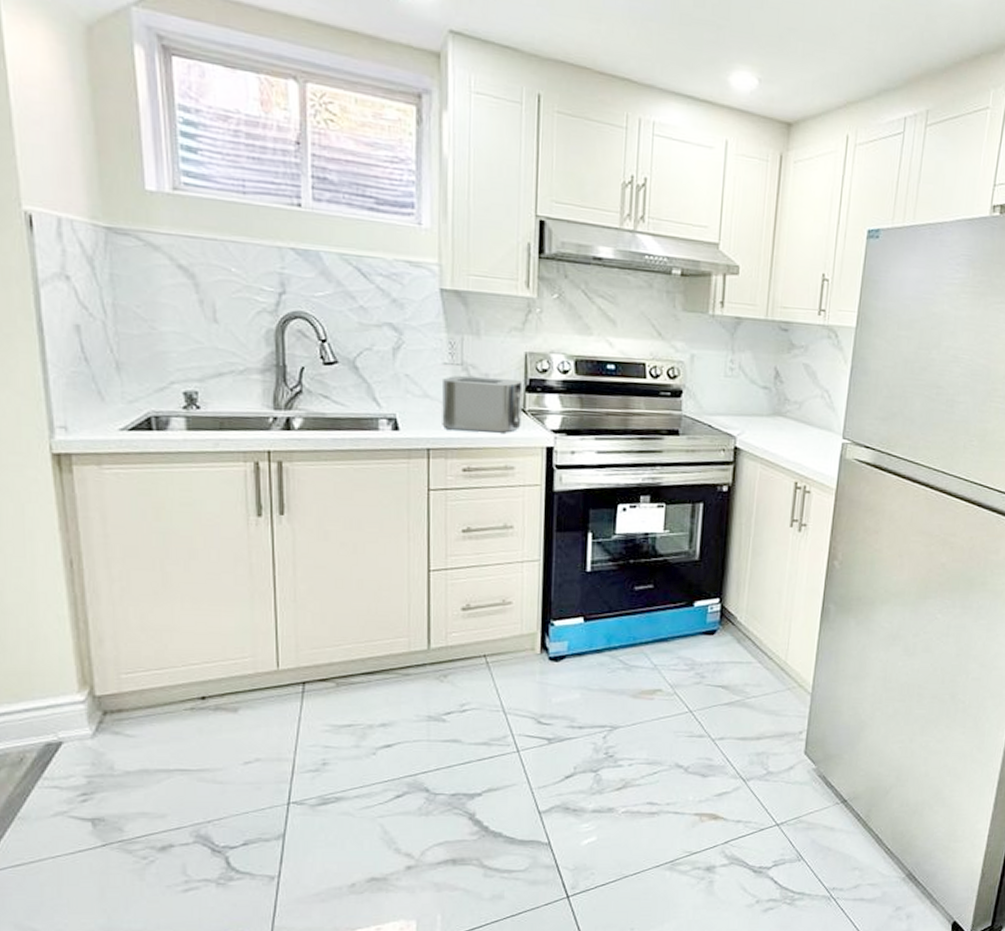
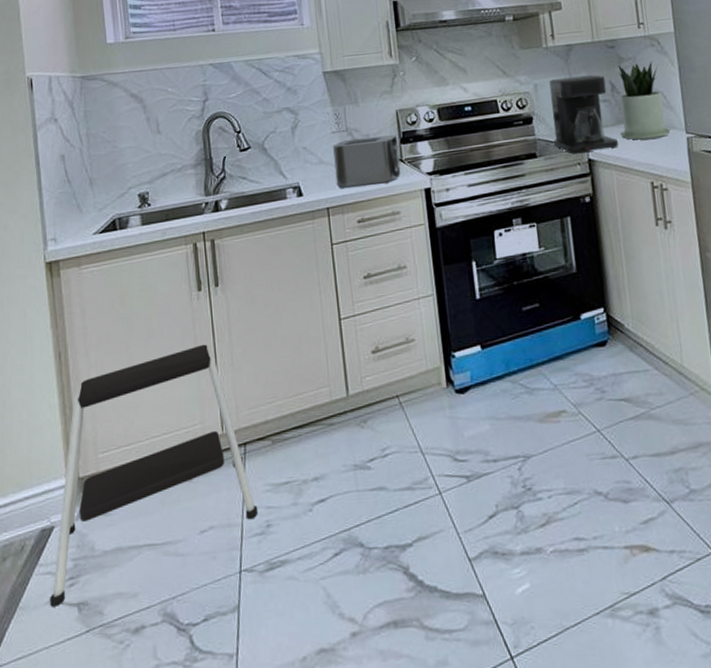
step stool: none [57,575,314,820] -> present [50,344,259,607]
coffee maker: none [700,352,770,440] -> present [549,74,618,154]
planter: none [773,352,830,438] -> present [618,61,672,140]

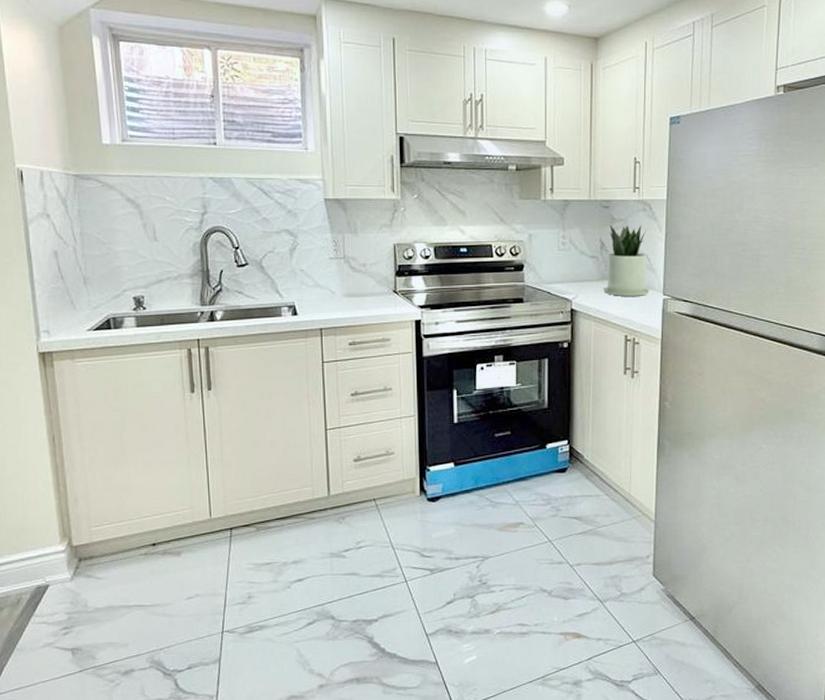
step stool: present [50,344,259,607] -> none [46,440,241,650]
toaster: present [332,135,401,190] -> none [329,266,395,313]
coffee maker: present [549,74,618,154] -> none [540,231,600,303]

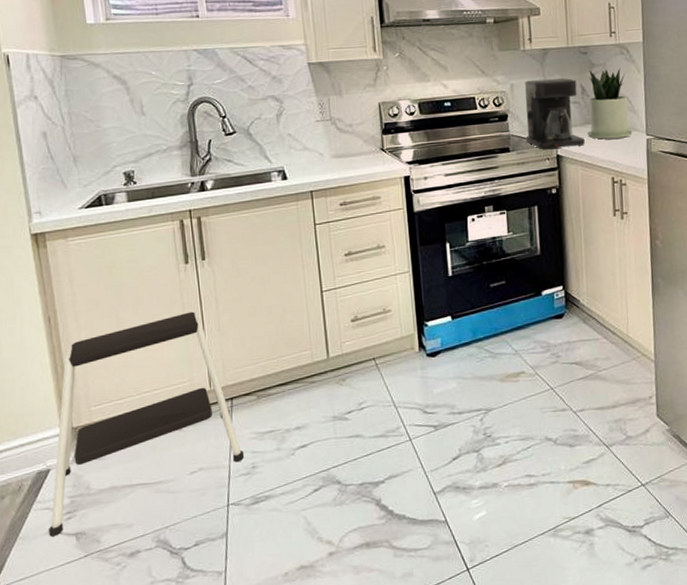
step stool: none [46,440,241,650] -> present [49,311,245,537]
coffee maker: none [540,231,600,303] -> present [525,77,585,150]

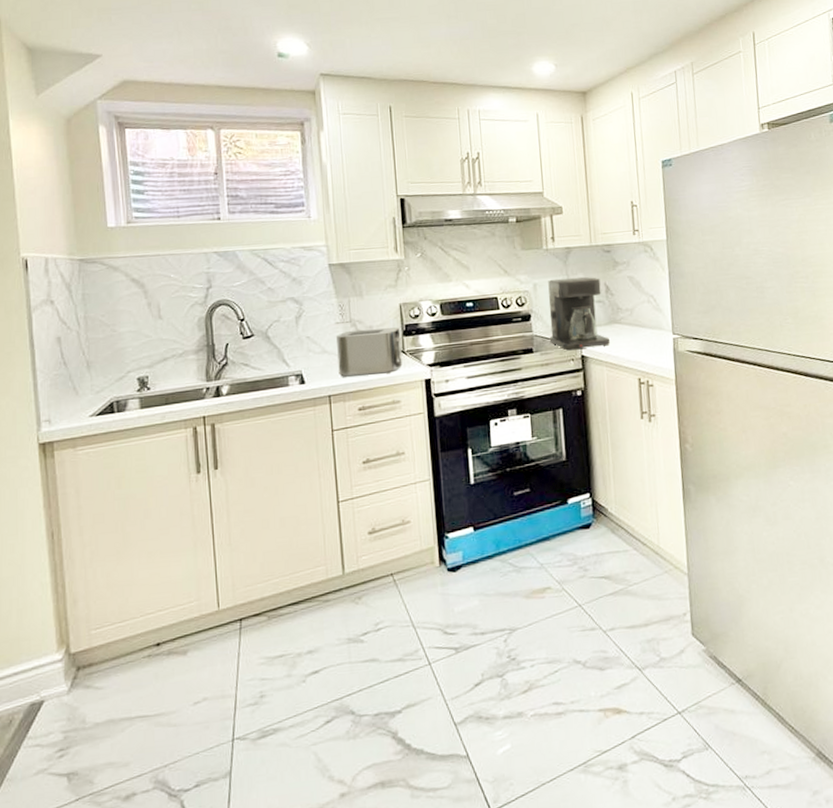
step stool: present [49,311,245,537] -> none [39,525,253,778]
toaster: none [316,125,382,175] -> present [335,327,403,378]
planter: present [586,68,634,140] -> none [611,266,660,339]

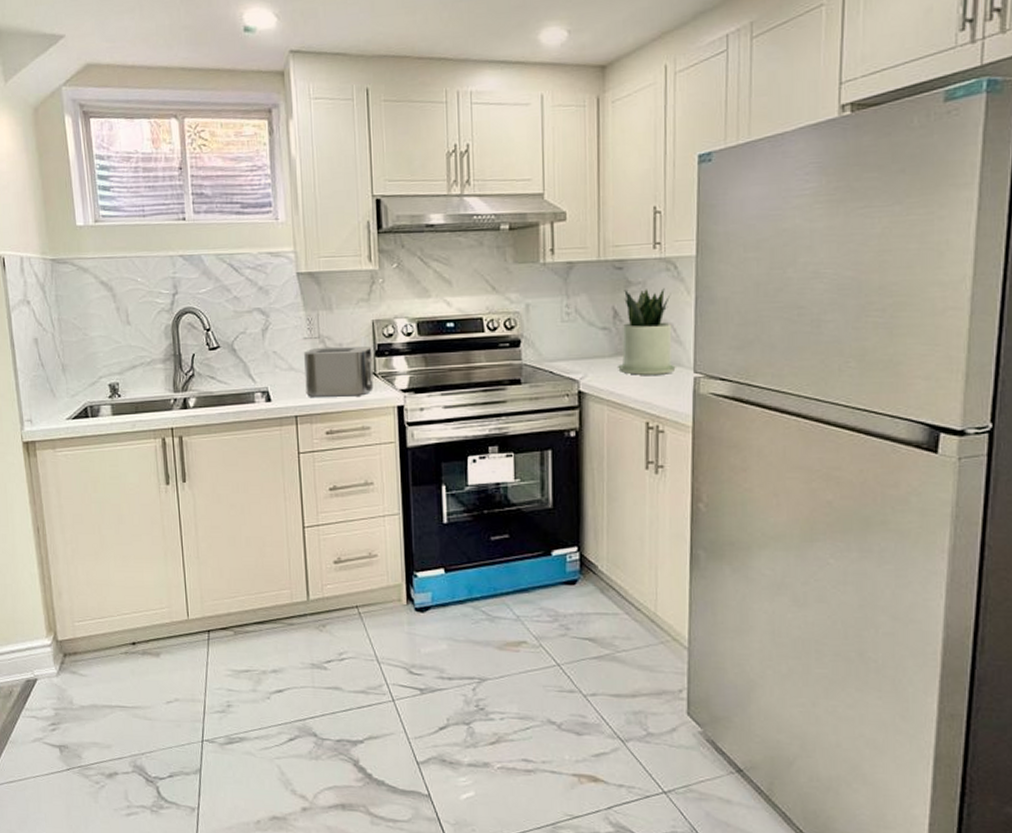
coffee maker: present [548,276,610,351] -> none [541,297,614,384]
planter: none [611,266,660,339] -> present [617,288,678,375]

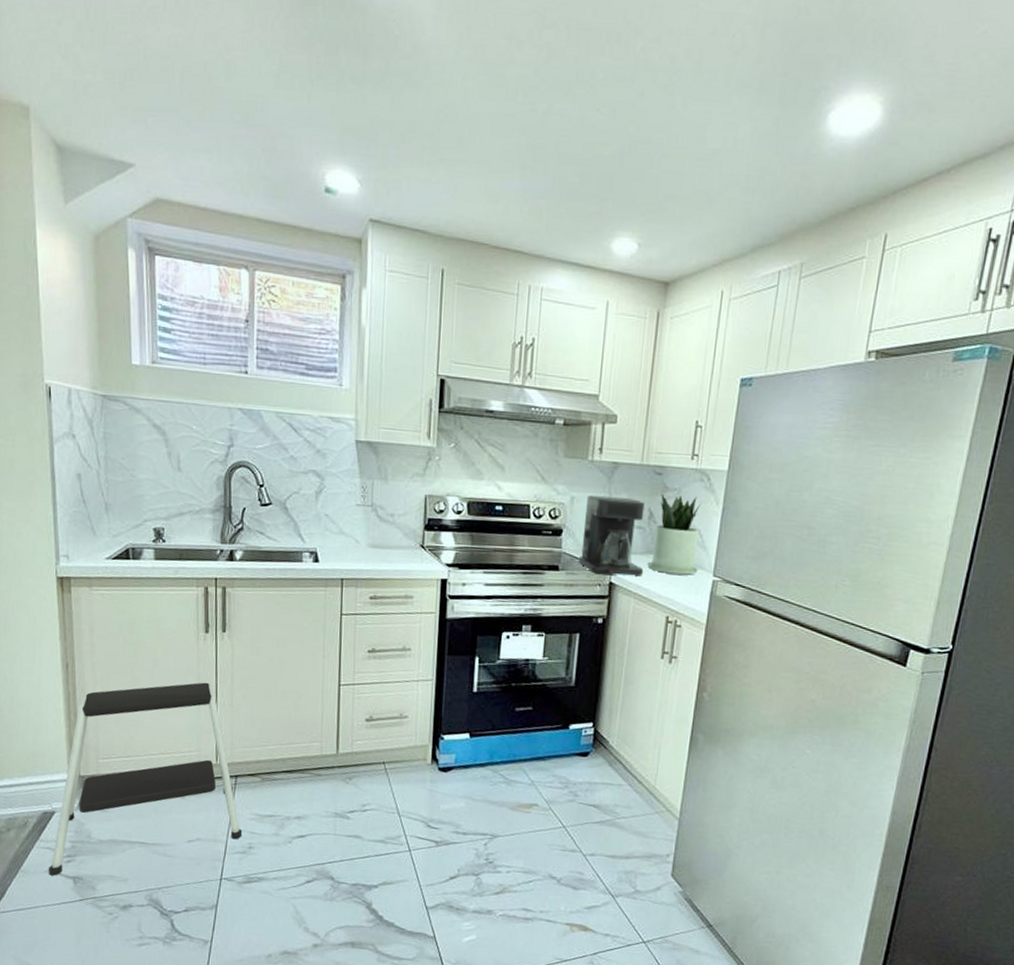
step stool: none [35,535,220,745] -> present [49,682,243,876]
toaster: present [303,346,374,399] -> none [354,515,423,567]
coffee maker: none [541,297,614,384] -> present [578,494,645,577]

